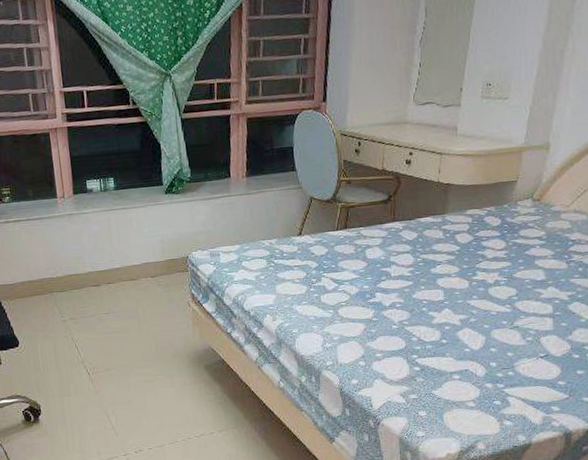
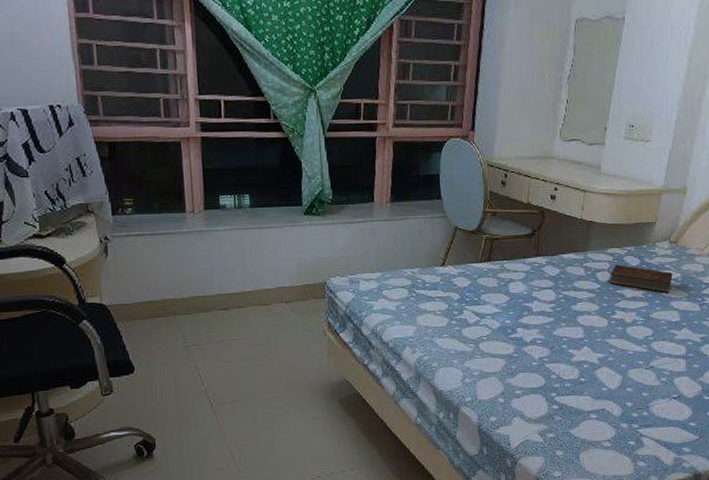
book: none [469,225,537,252] -> present [609,264,673,293]

